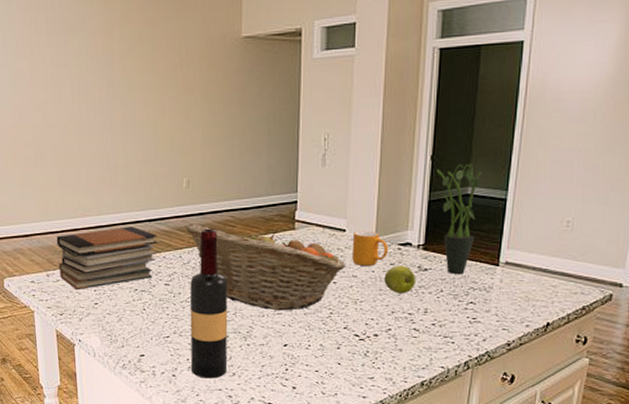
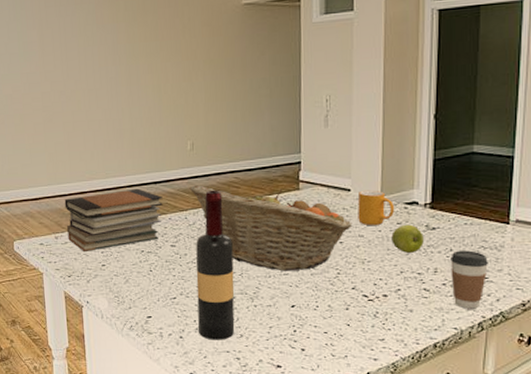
potted plant: present [436,163,482,274] -> none [440,121,487,233]
coffee cup: none [440,291,477,348] -> present [450,250,488,309]

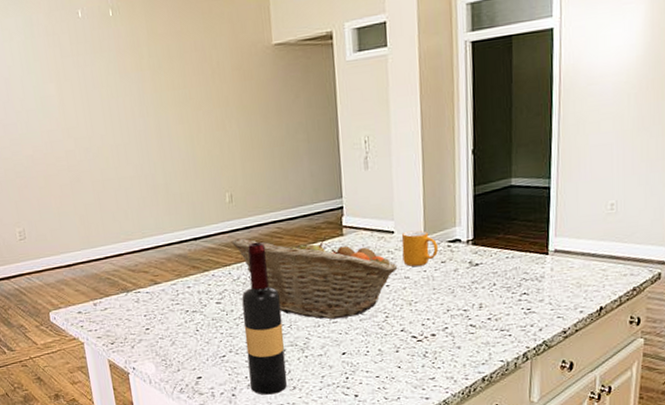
book stack: present [64,188,163,251] -> none [100,246,205,316]
apple: present [391,224,424,253] -> none [436,262,468,291]
coffee cup: present [450,250,488,309] -> none [494,283,530,341]

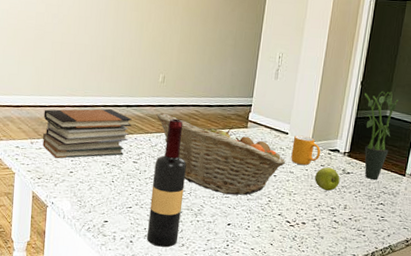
book stack: none [100,246,205,316] -> present [42,108,132,158]
apple: none [436,262,468,291] -> present [314,167,340,191]
potted plant: none [478,154,524,267] -> present [364,91,399,180]

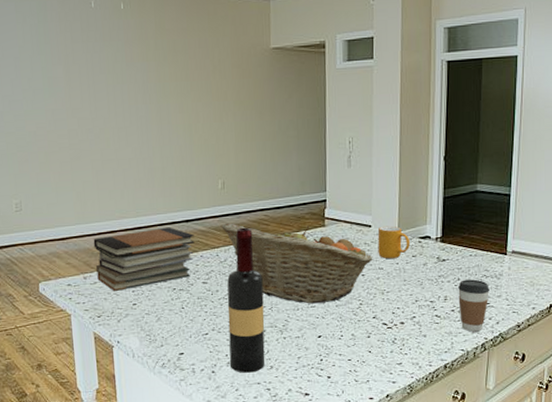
apple: present [314,167,340,191] -> none [407,257,435,283]
coffee cup: none [355,193,386,241] -> present [458,279,489,332]
potted plant: present [364,91,399,180] -> none [449,163,488,263]

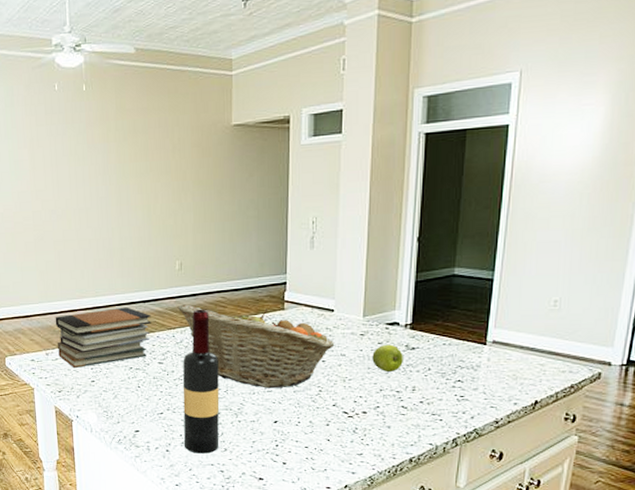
mug: present [377,225,411,259] -> none [340,310,377,346]
apple: none [407,257,435,283] -> present [372,344,403,372]
coffee cup: present [458,279,489,332] -> none [428,370,464,426]

